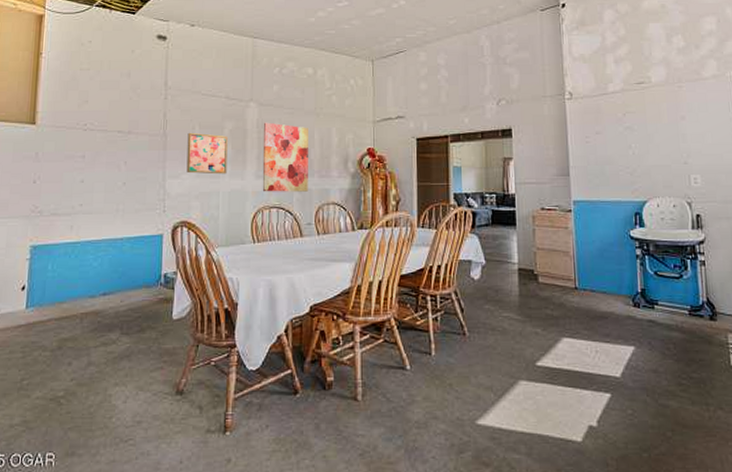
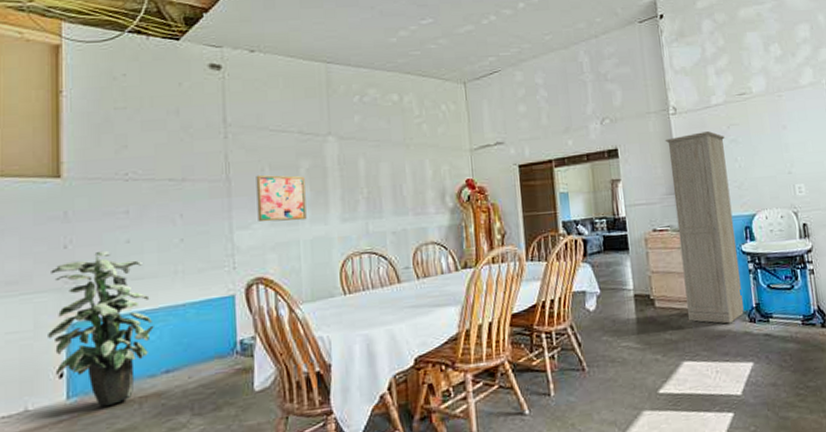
indoor plant: none [16,187,97,317] -> present [48,250,154,406]
wall art: present [262,122,308,192] -> none [346,157,403,237]
cabinet: none [559,118,628,306] -> present [665,131,744,324]

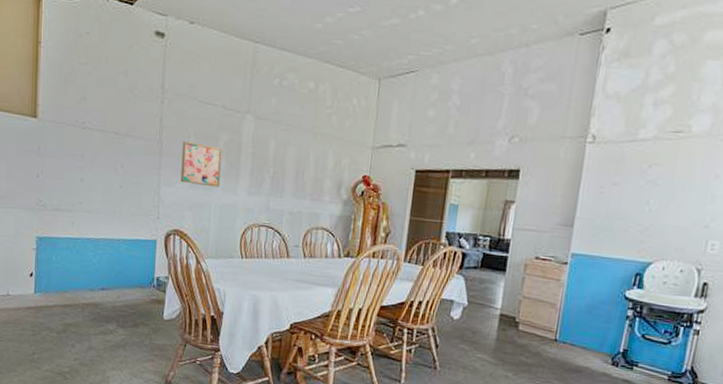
indoor plant: present [48,250,154,406] -> none [24,184,96,305]
cabinet: present [665,131,744,324] -> none [549,166,643,362]

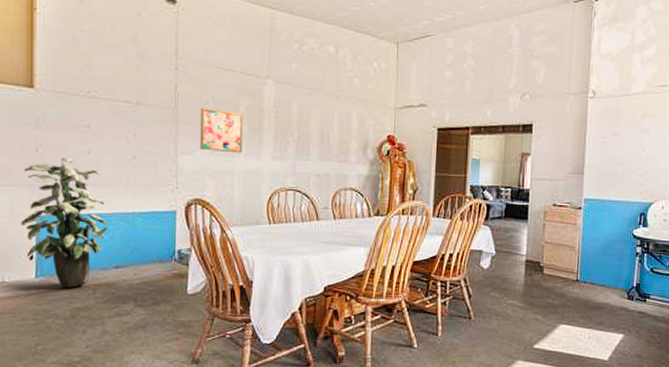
indoor plant: none [24,184,96,305] -> present [21,157,108,288]

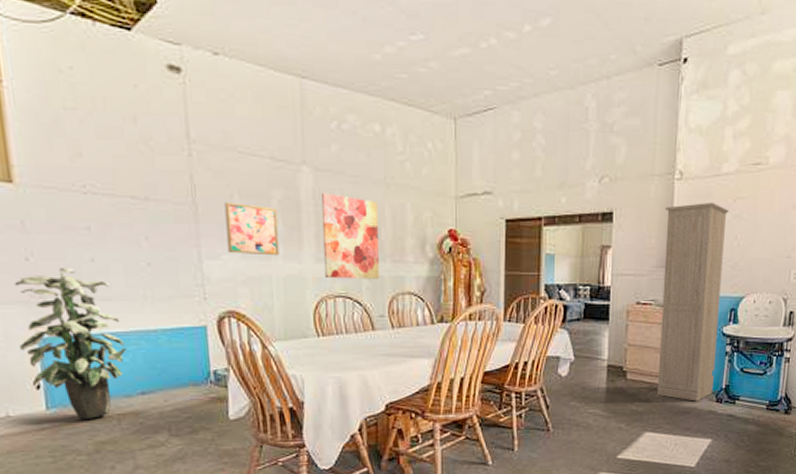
wall art: none [279,102,328,176] -> present [322,192,379,279]
cabinet: none [572,118,638,298] -> present [658,203,729,402]

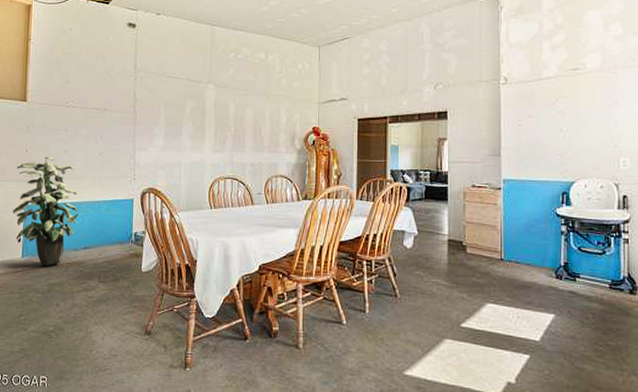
wall art: present [224,201,279,256] -> none [153,110,189,148]
wall art: present [322,192,379,279] -> none [218,102,260,165]
cabinet: present [658,203,729,402] -> none [493,102,552,277]

